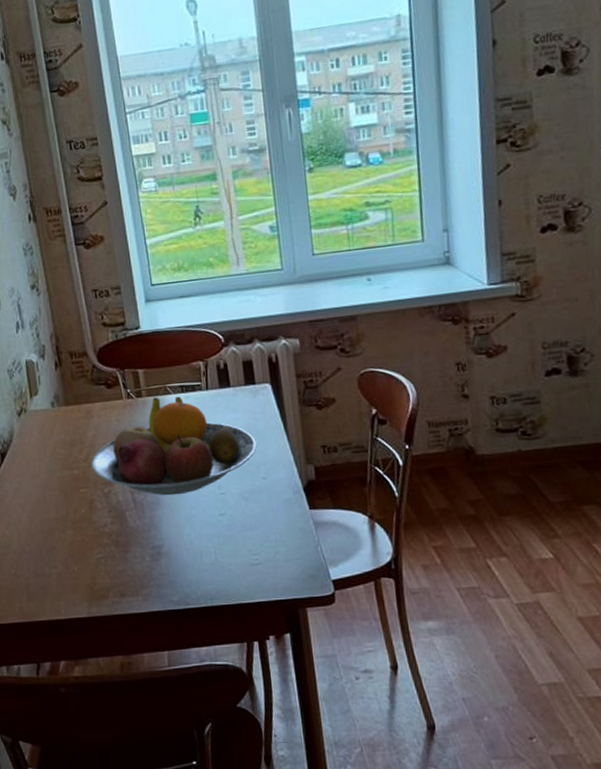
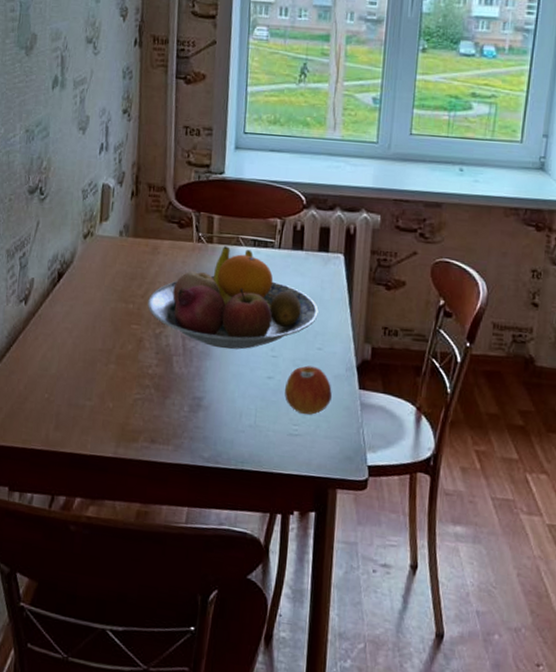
apple: none [238,495,285,544] -> present [285,365,332,415]

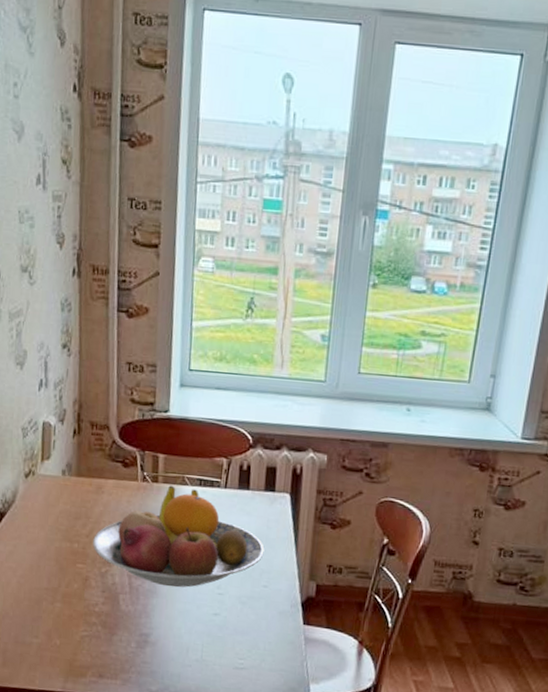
apple: present [285,365,332,415] -> none [231,602,277,650]

